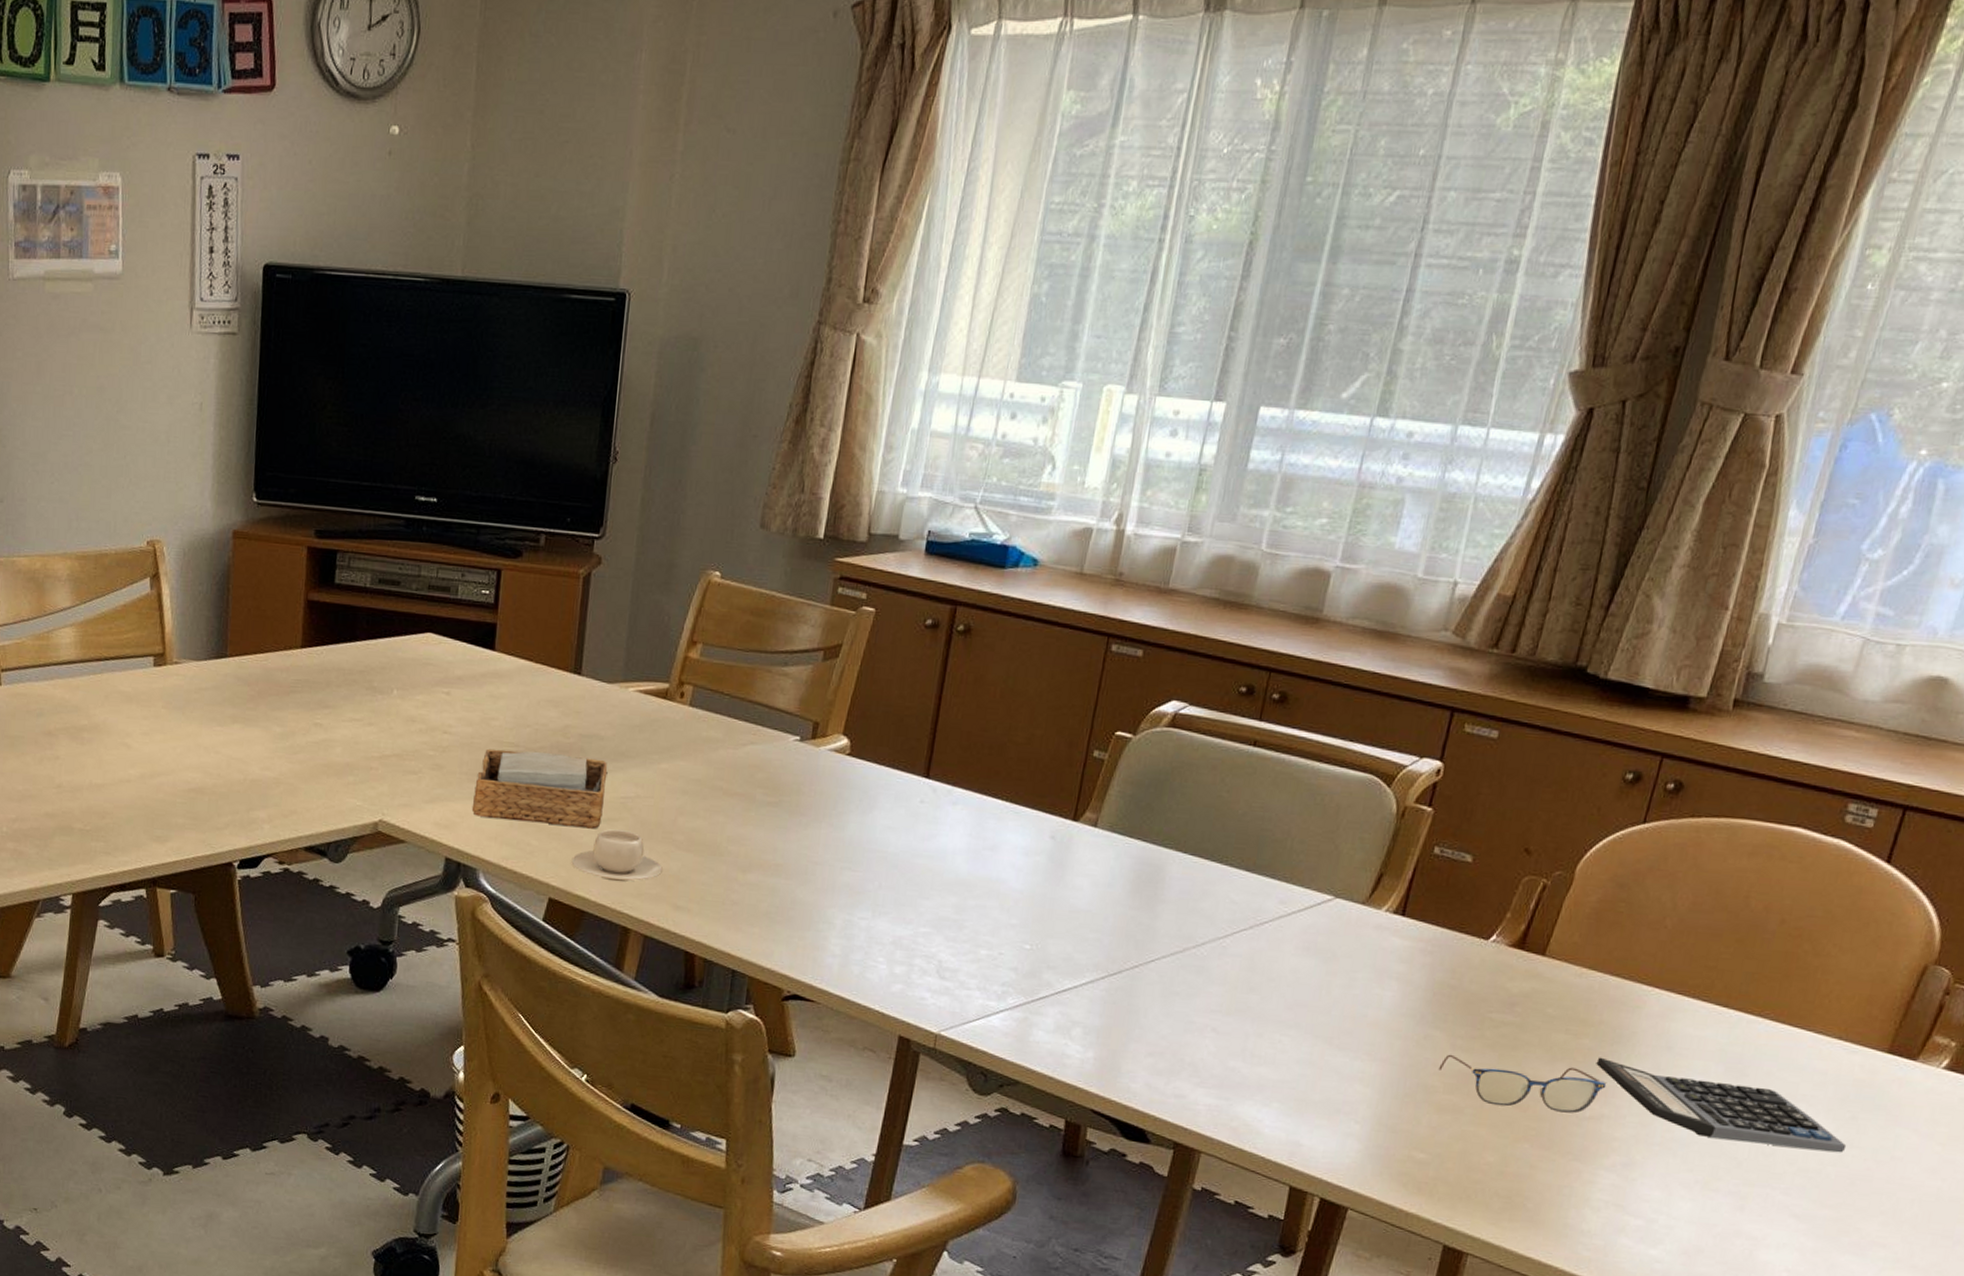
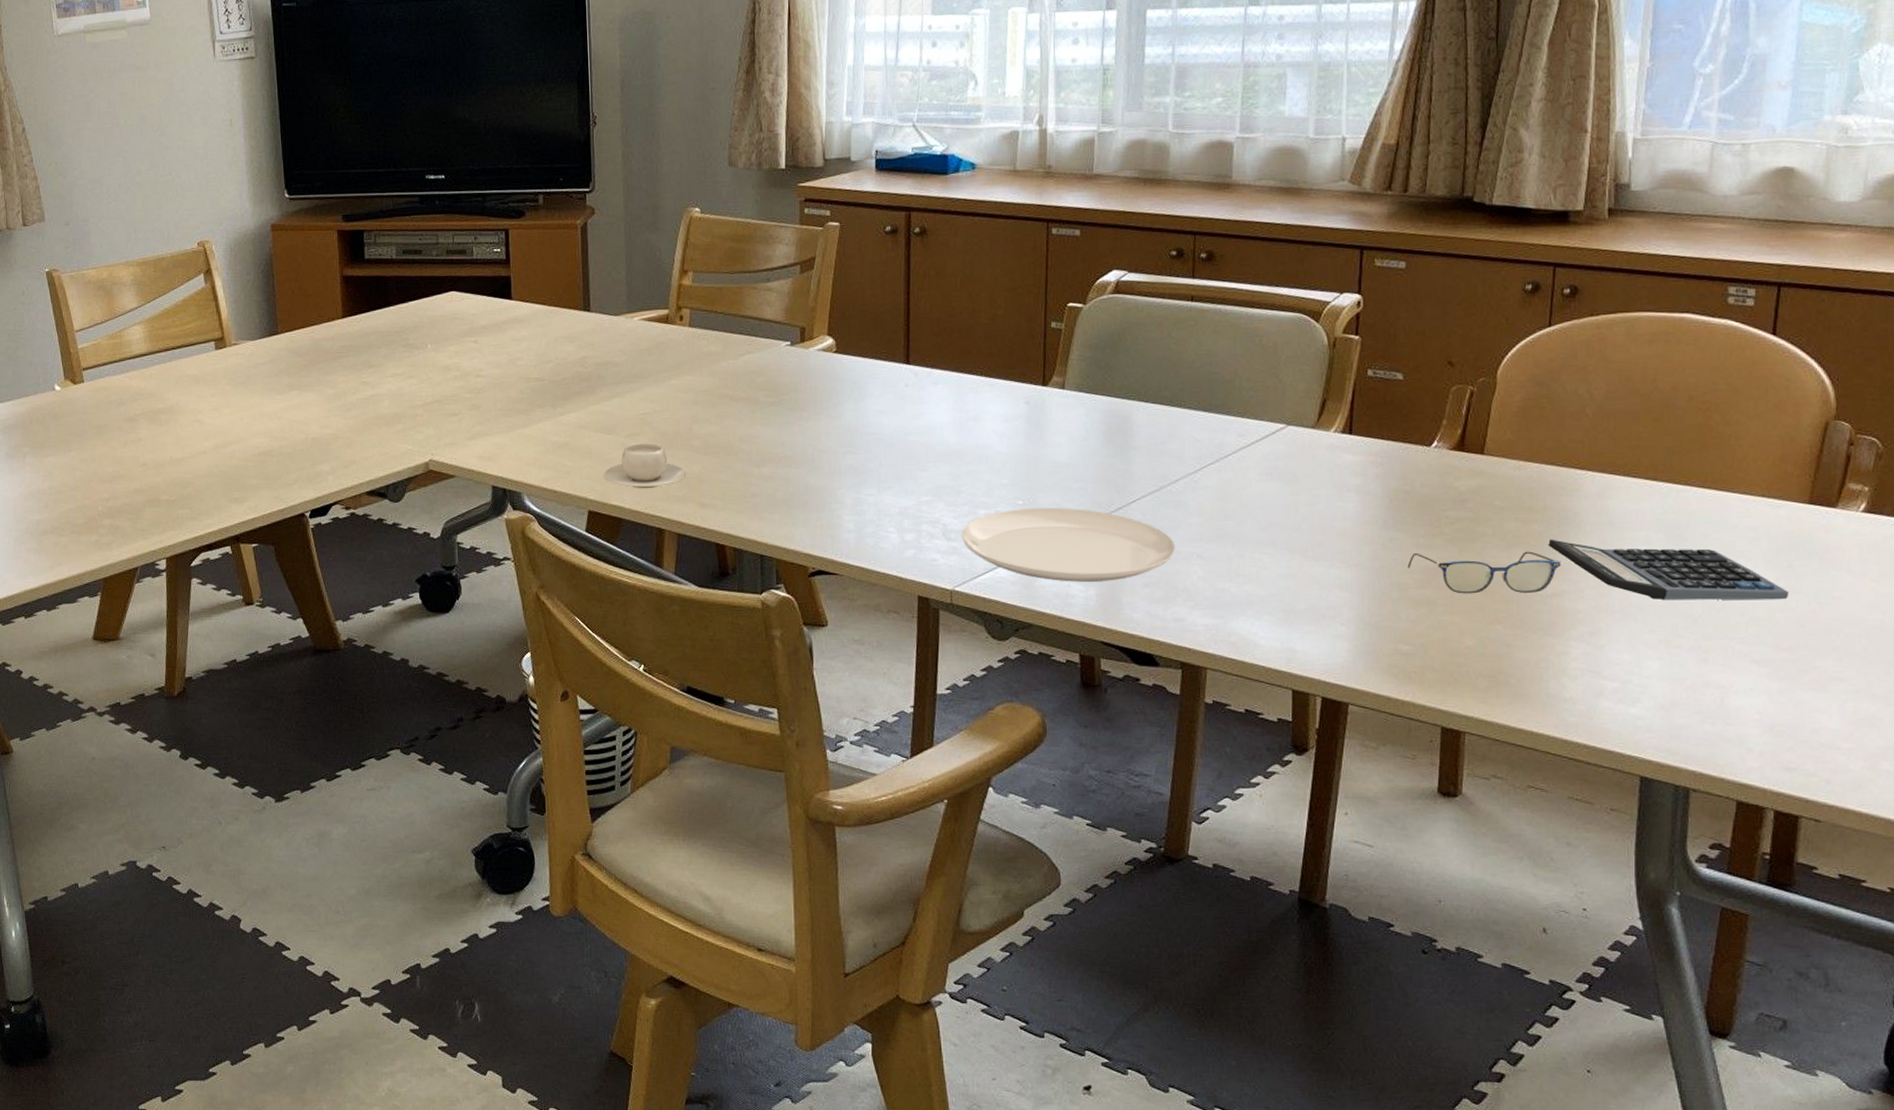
napkin holder: present [471,748,608,829] -> none [509,382,626,447]
plate: none [956,953,1190,1045] -> present [961,507,1176,582]

